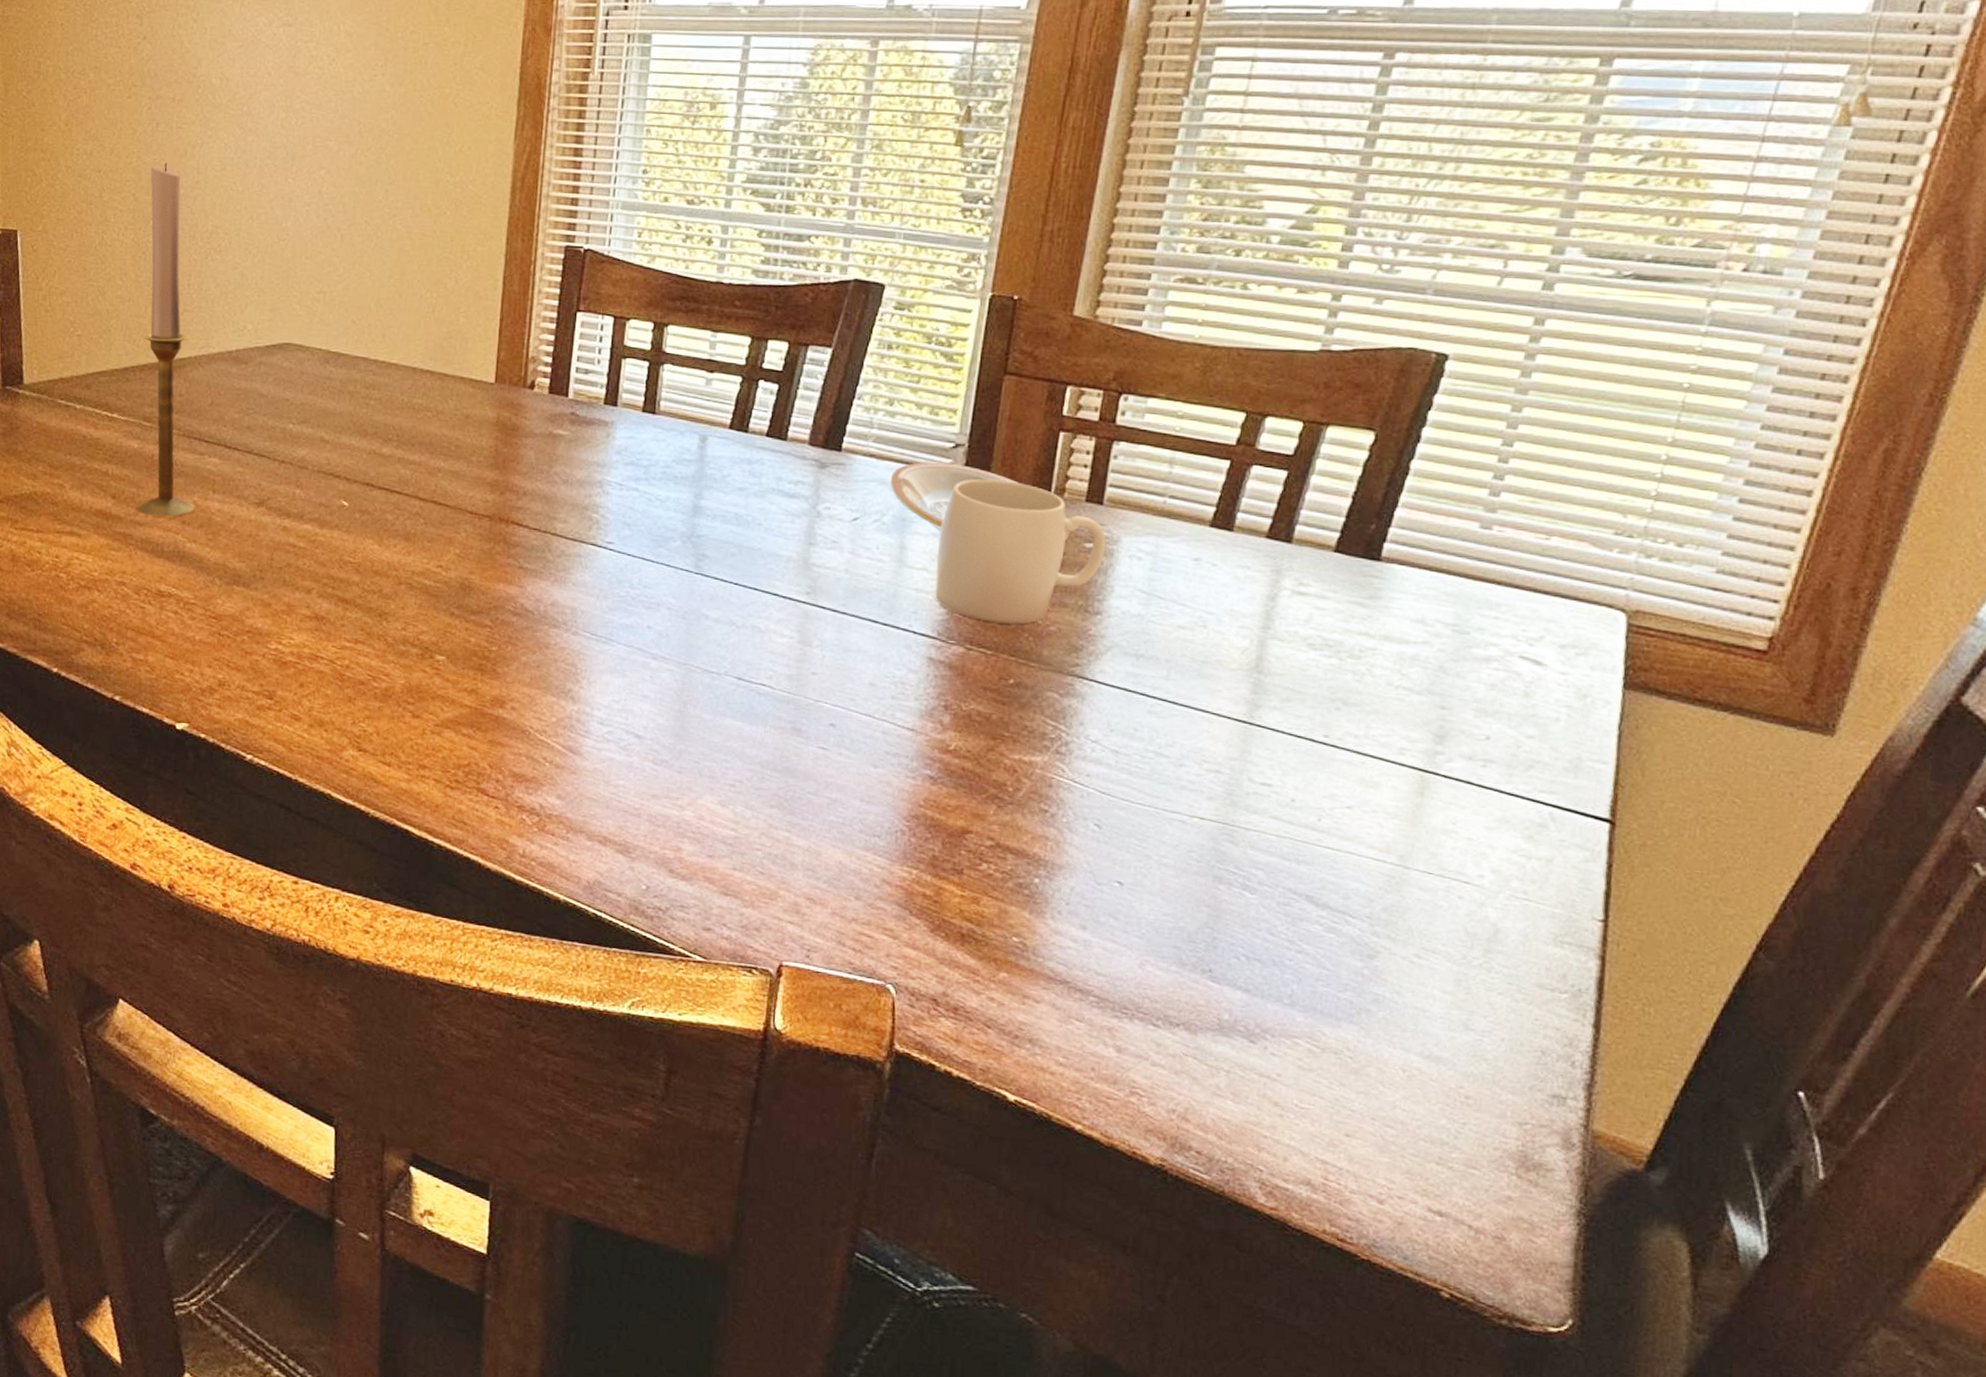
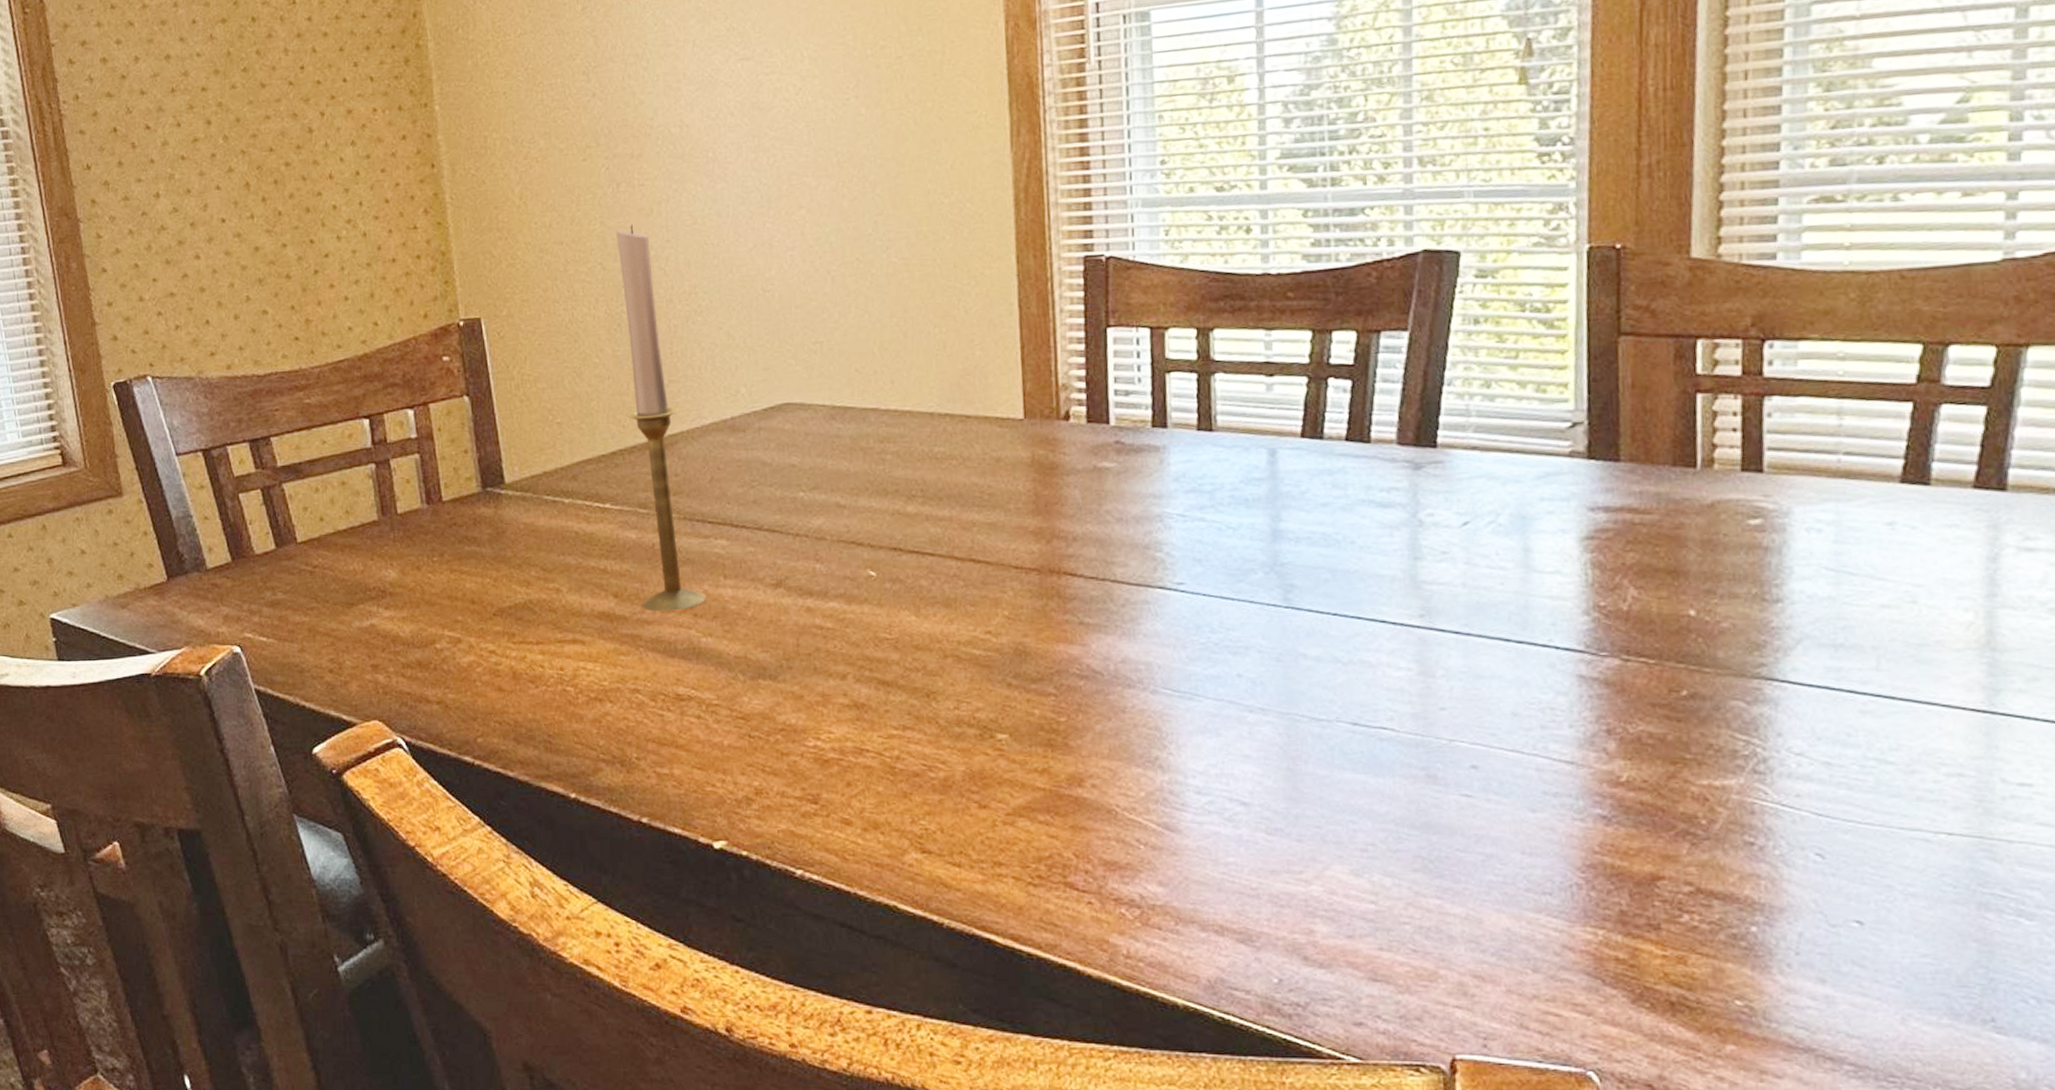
plate: present [889,461,1071,541] -> none [1500,445,1730,525]
mug: present [935,479,1107,625] -> none [1569,458,1776,626]

